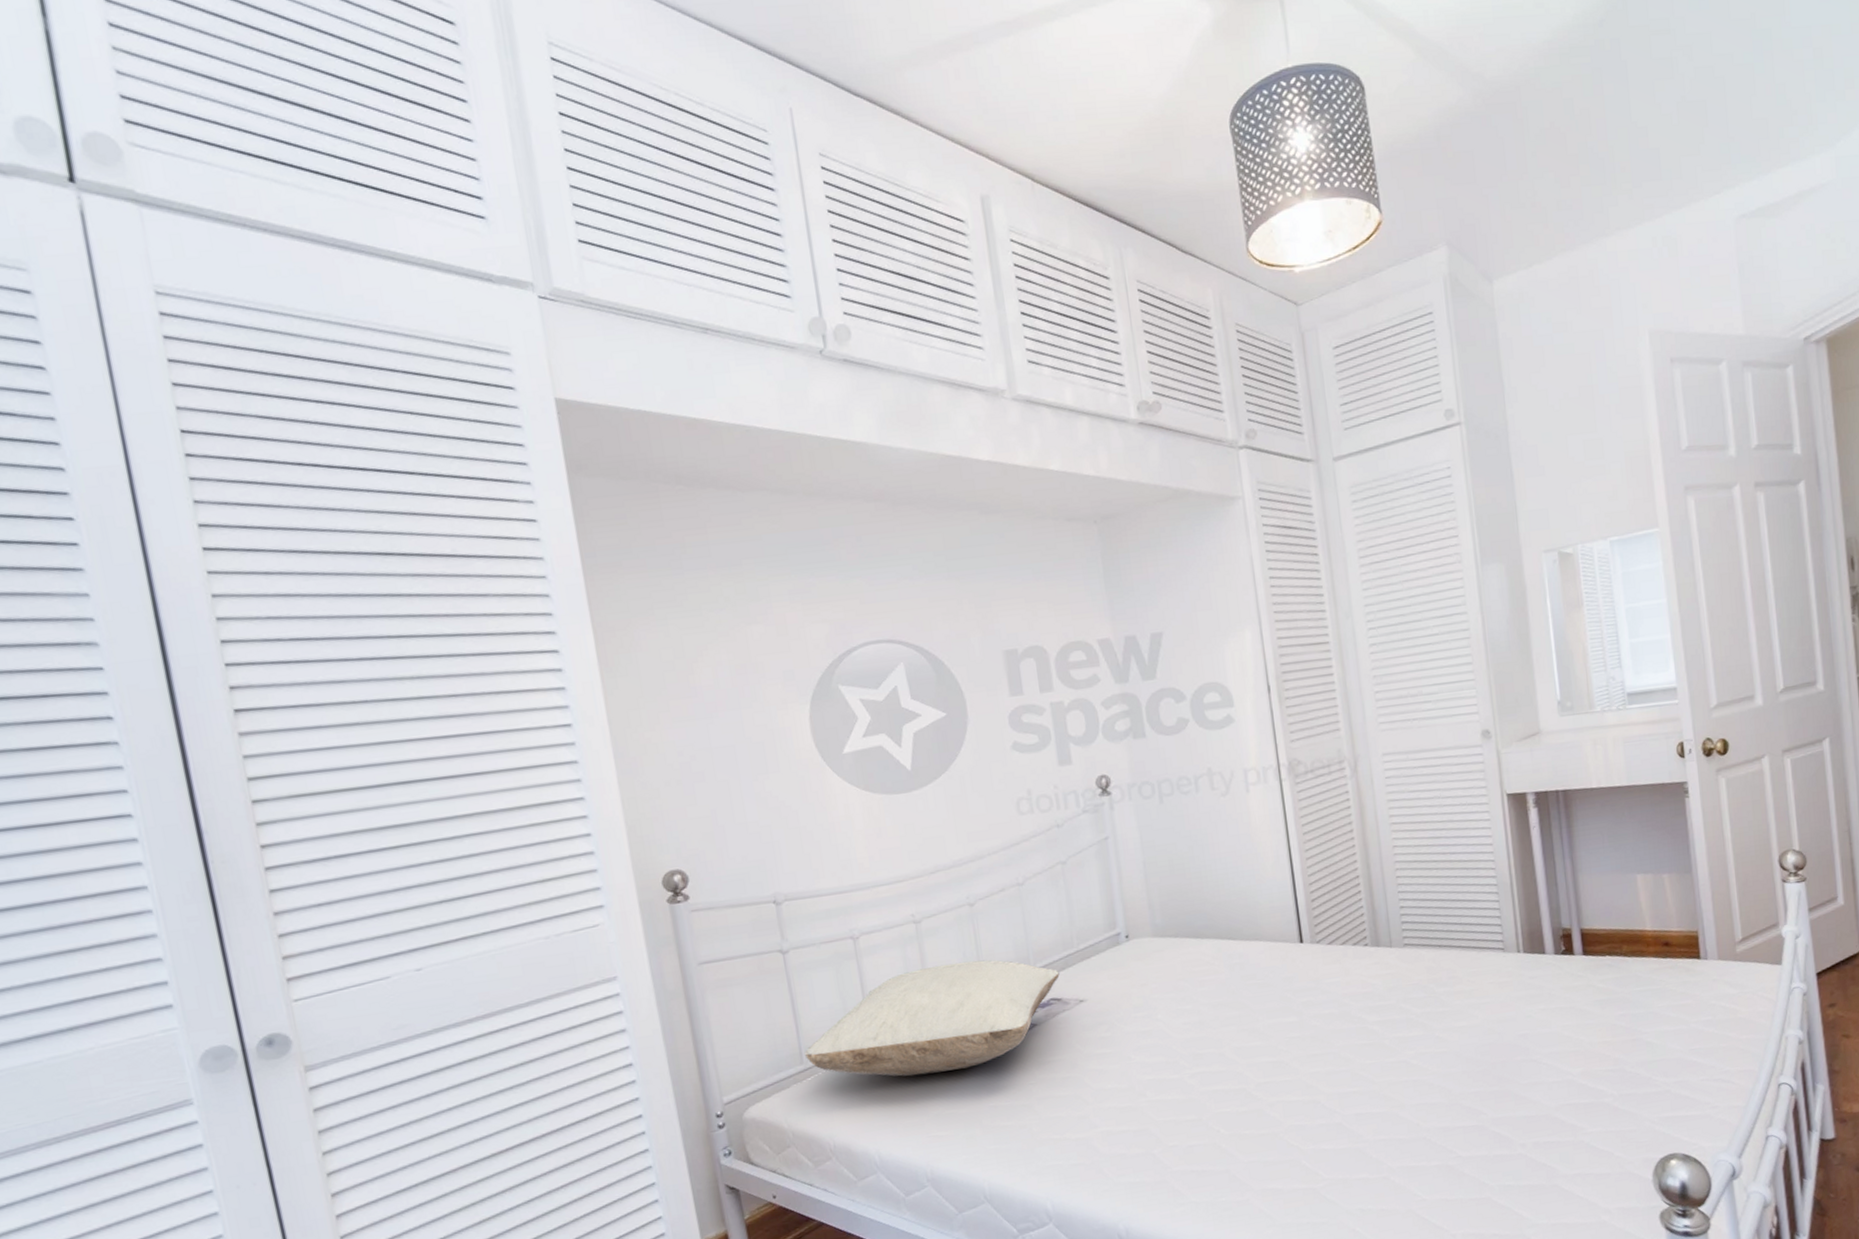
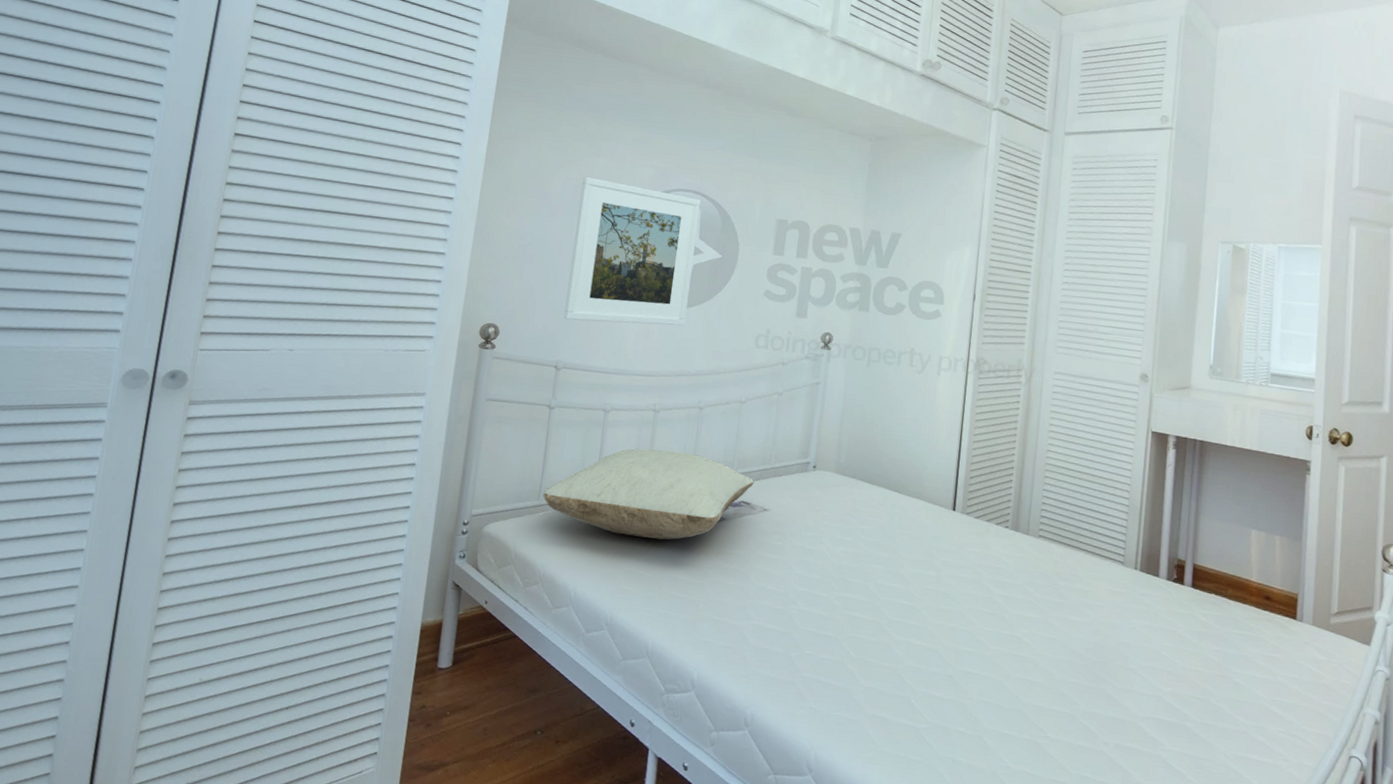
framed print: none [737,649,924,842] -> present [564,177,701,326]

